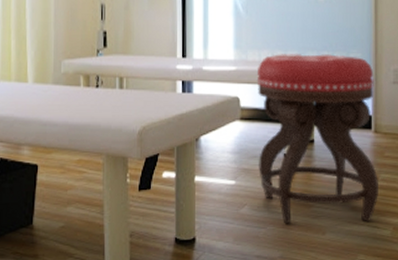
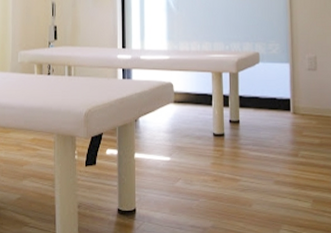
stool: present [256,53,378,224] -> none [187,43,299,197]

